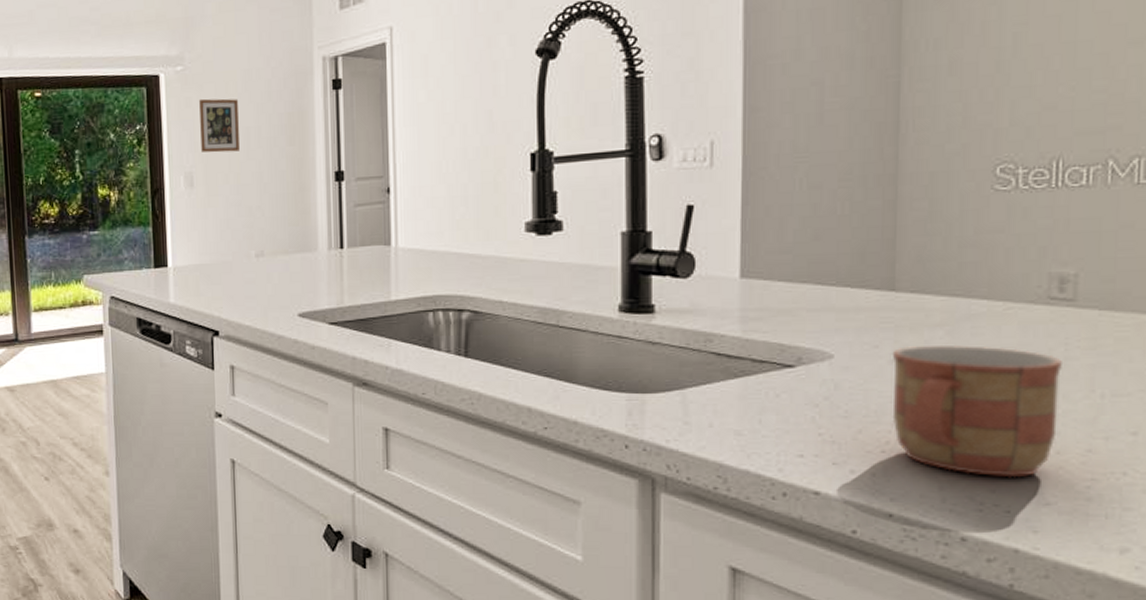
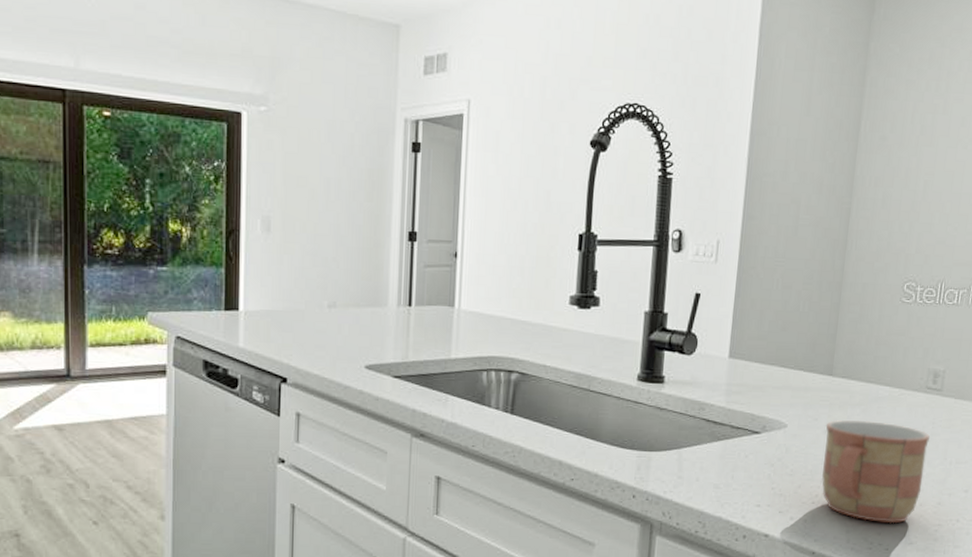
picture frame: present [199,98,239,153] -> none [280,143,320,201]

